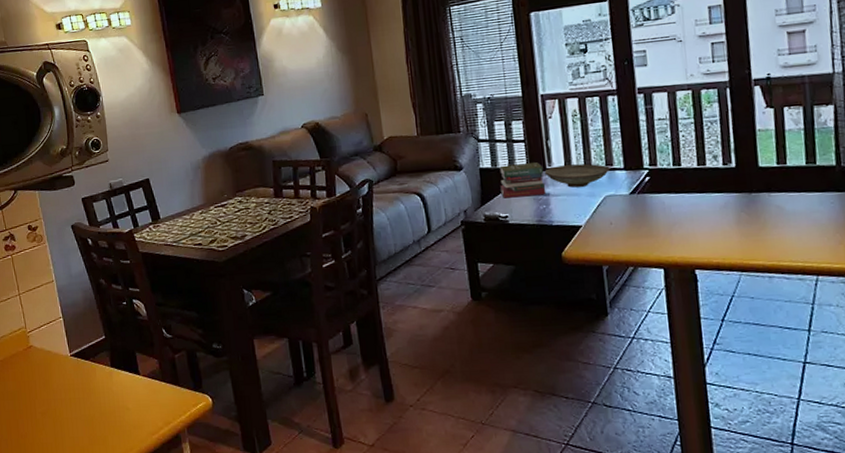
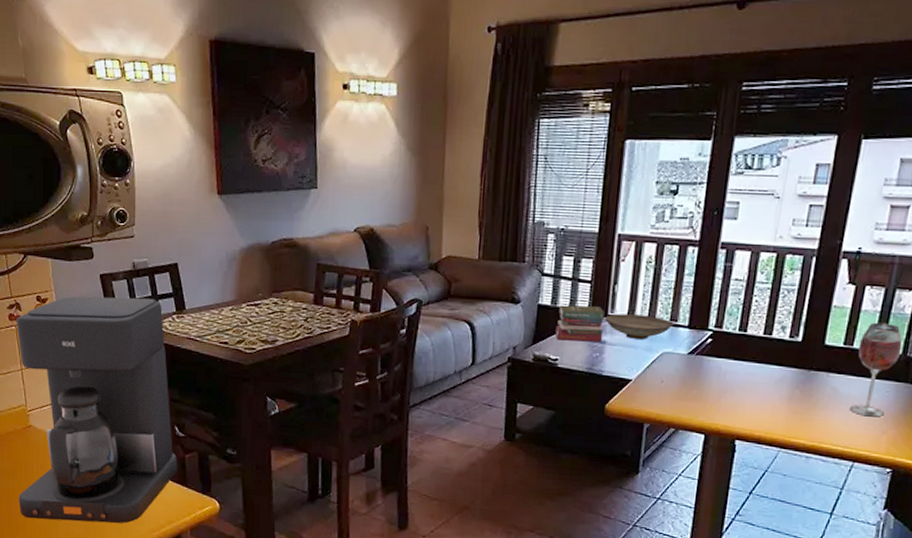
coffee maker: none [11,213,169,437] -> present [16,296,178,524]
wineglass: none [791,138,835,230] -> present [849,322,903,417]

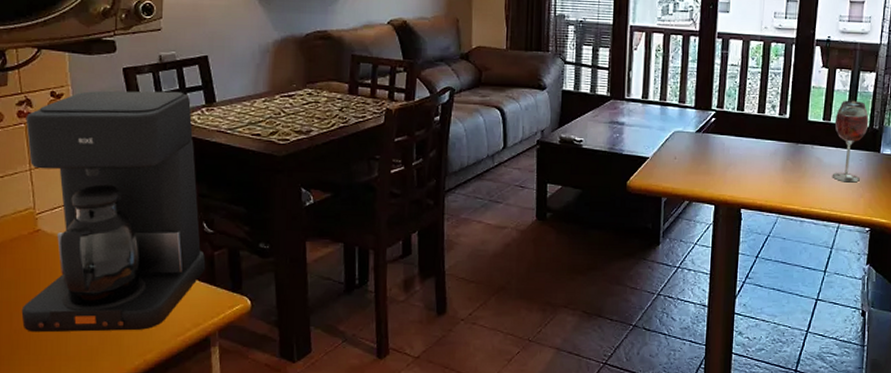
books: present [555,305,605,343] -> none [579,90,623,124]
decorative bowl: present [605,313,674,340] -> none [622,97,682,120]

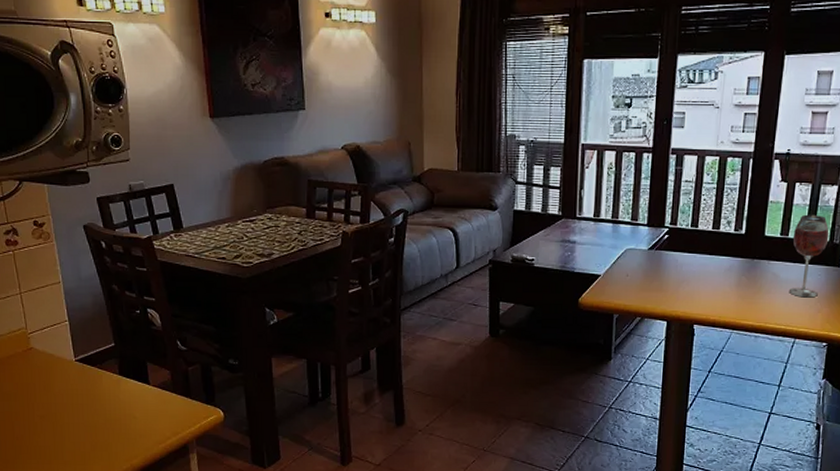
coffee maker: present [21,91,206,333] -> none [13,218,181,440]

